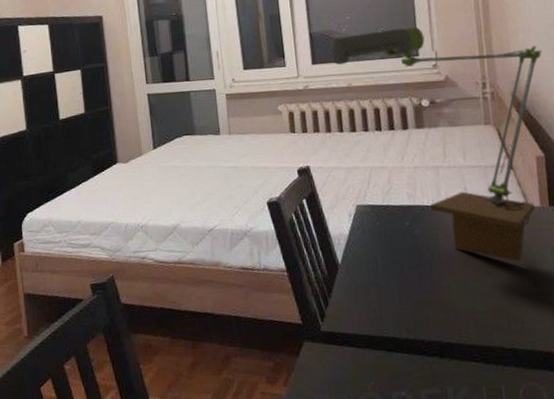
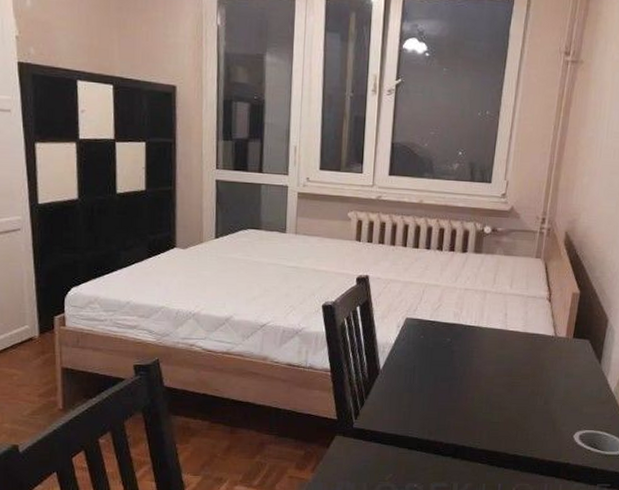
desk lamp: present [329,26,542,261] -> none [407,151,601,382]

